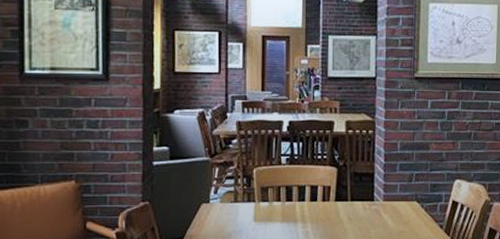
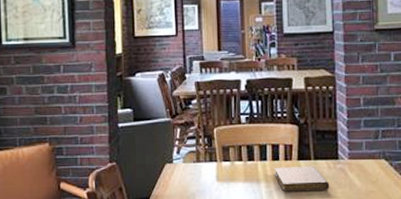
notebook: none [312,208,365,232] -> present [275,166,330,192]

